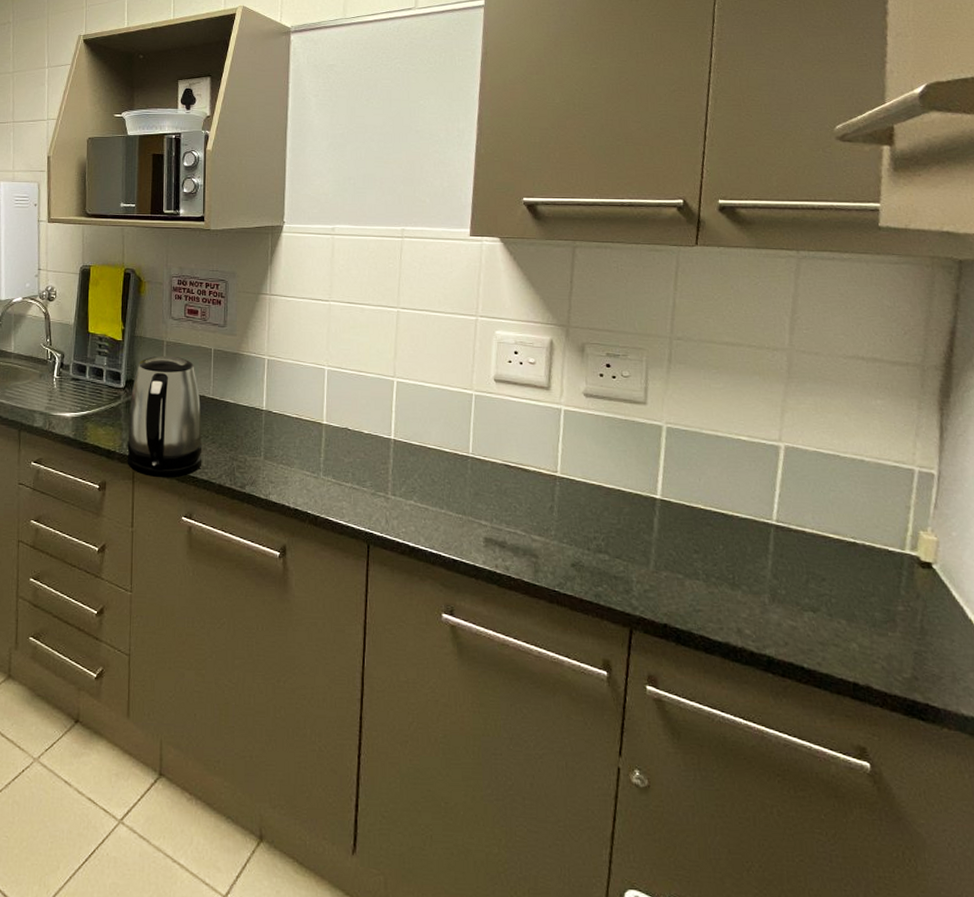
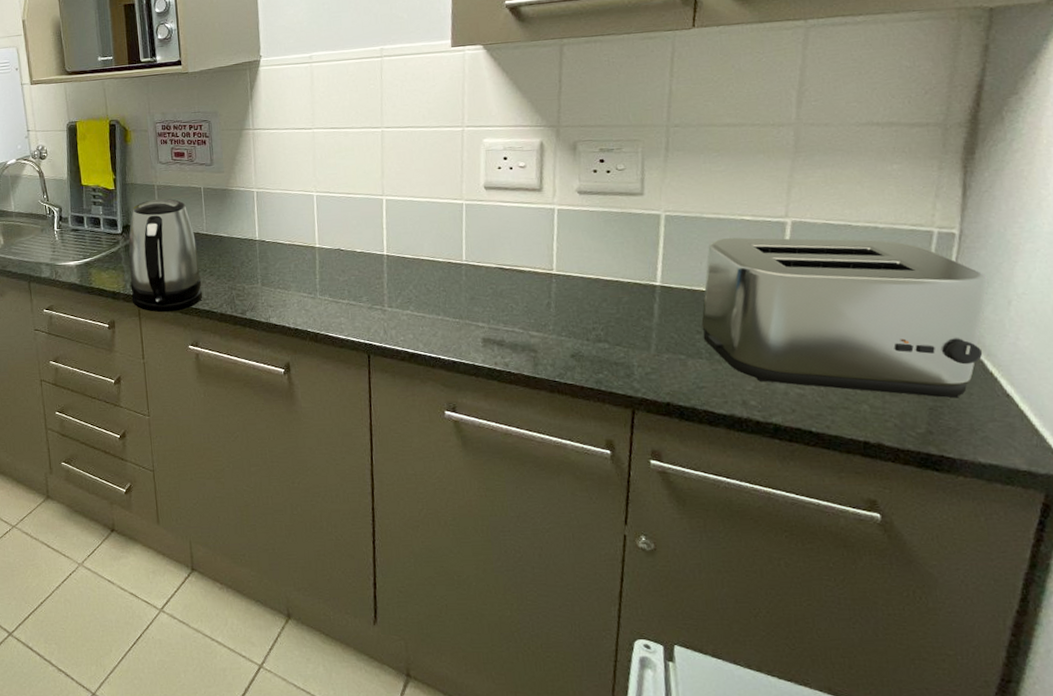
toaster: none [699,457,966,644] -> present [701,237,989,399]

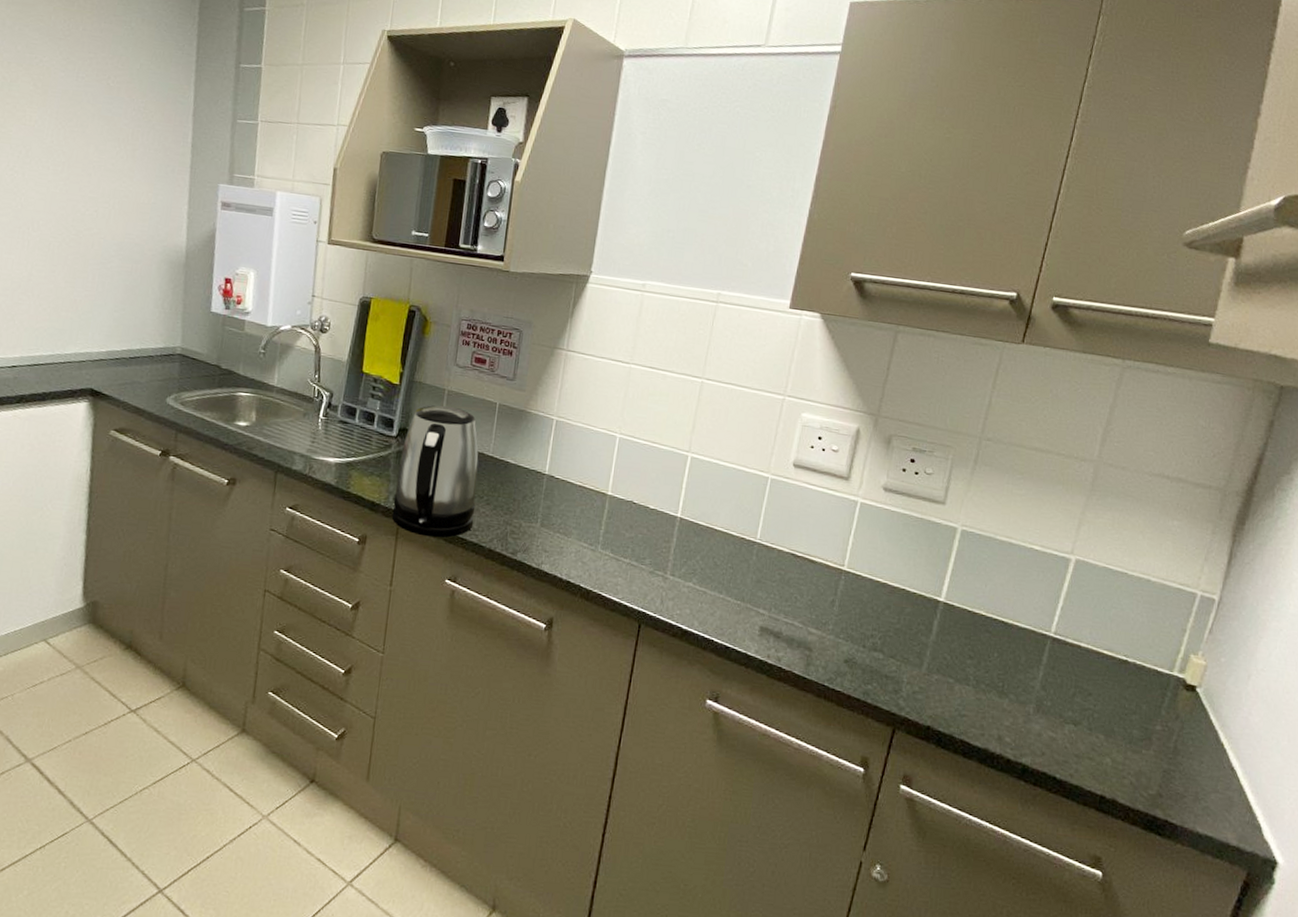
toaster: present [701,237,989,399] -> none [974,564,1236,765]

